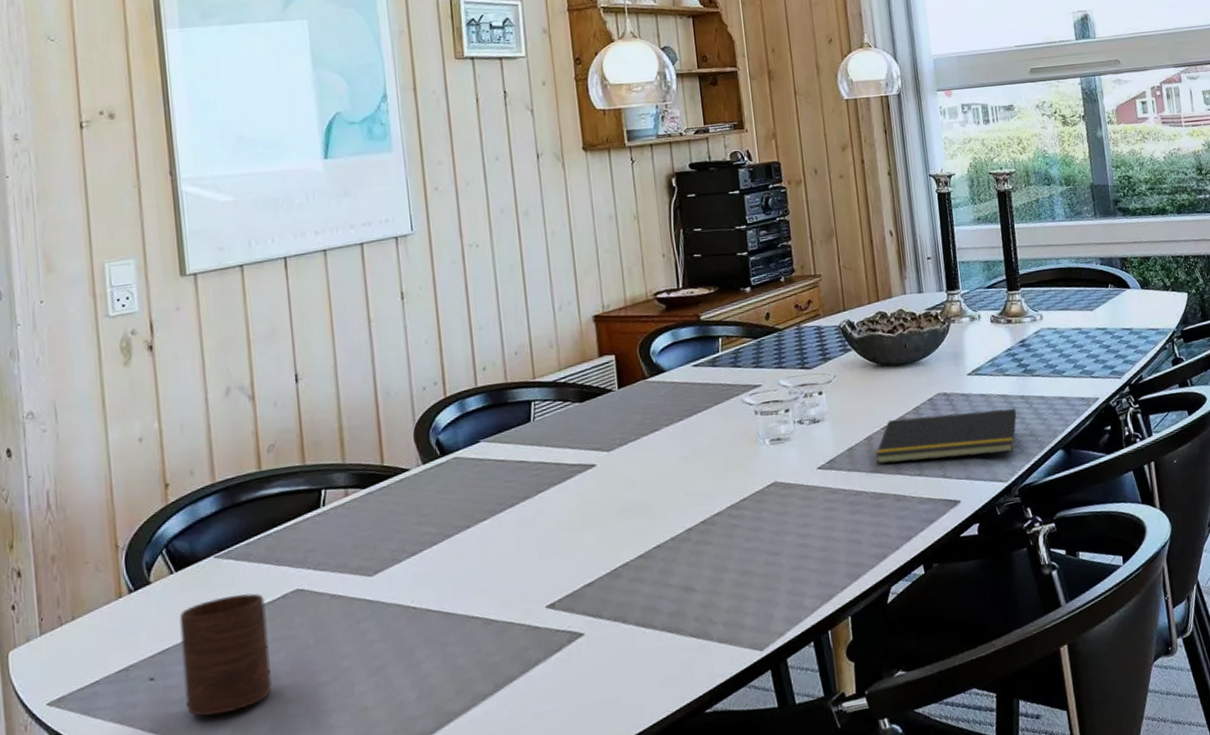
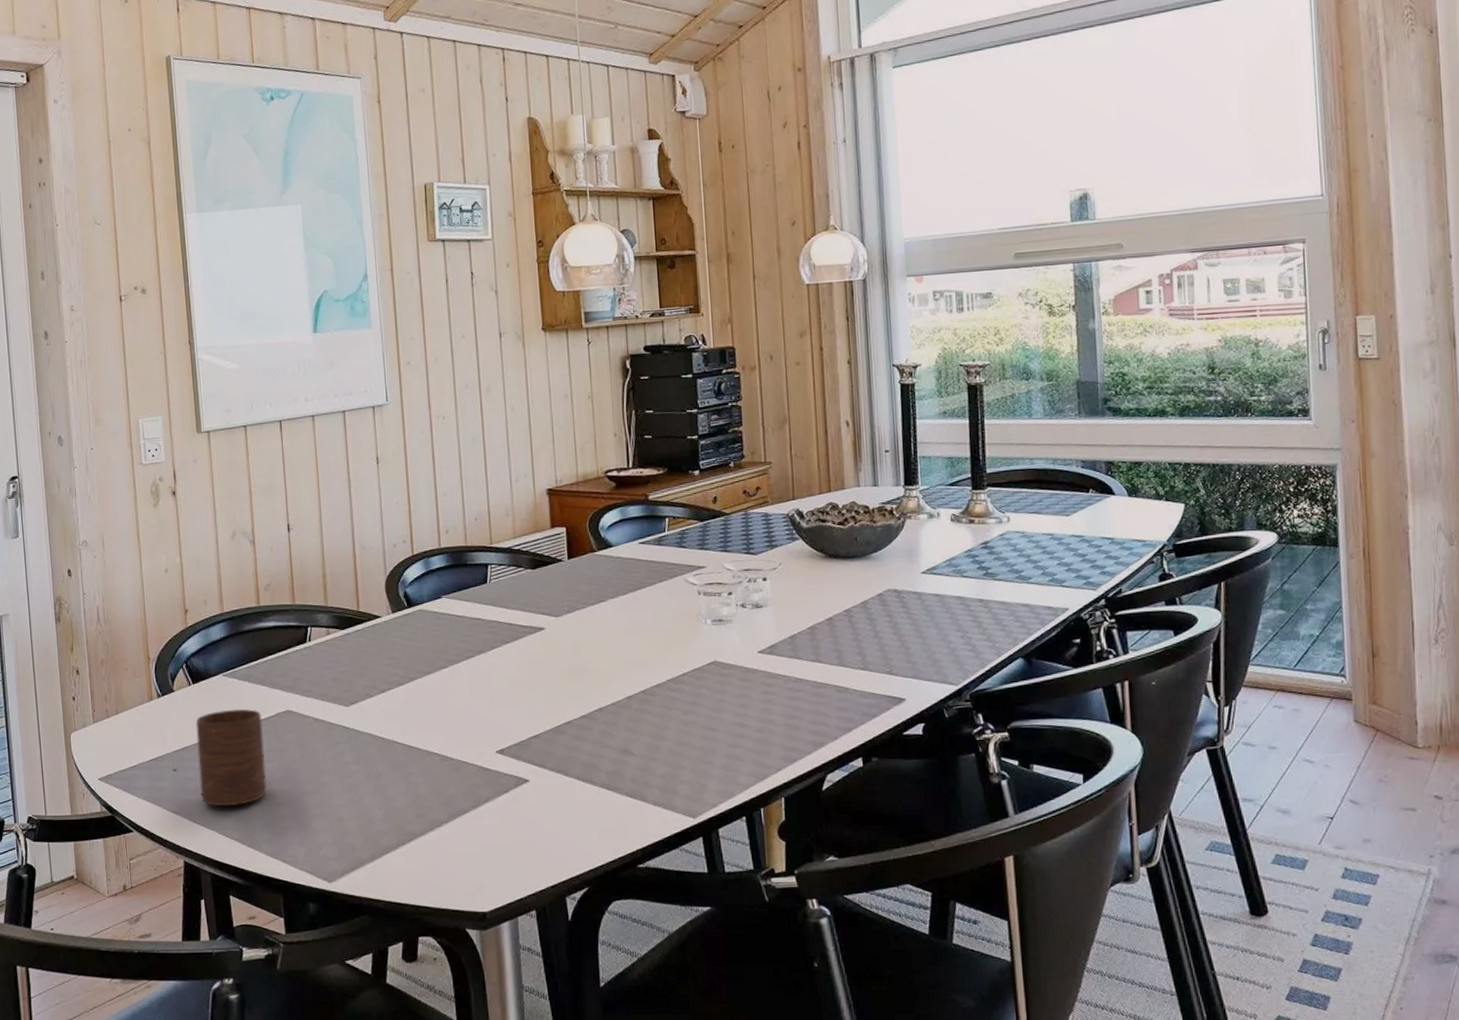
notepad: present [876,408,1017,464] -> none [818,610,973,656]

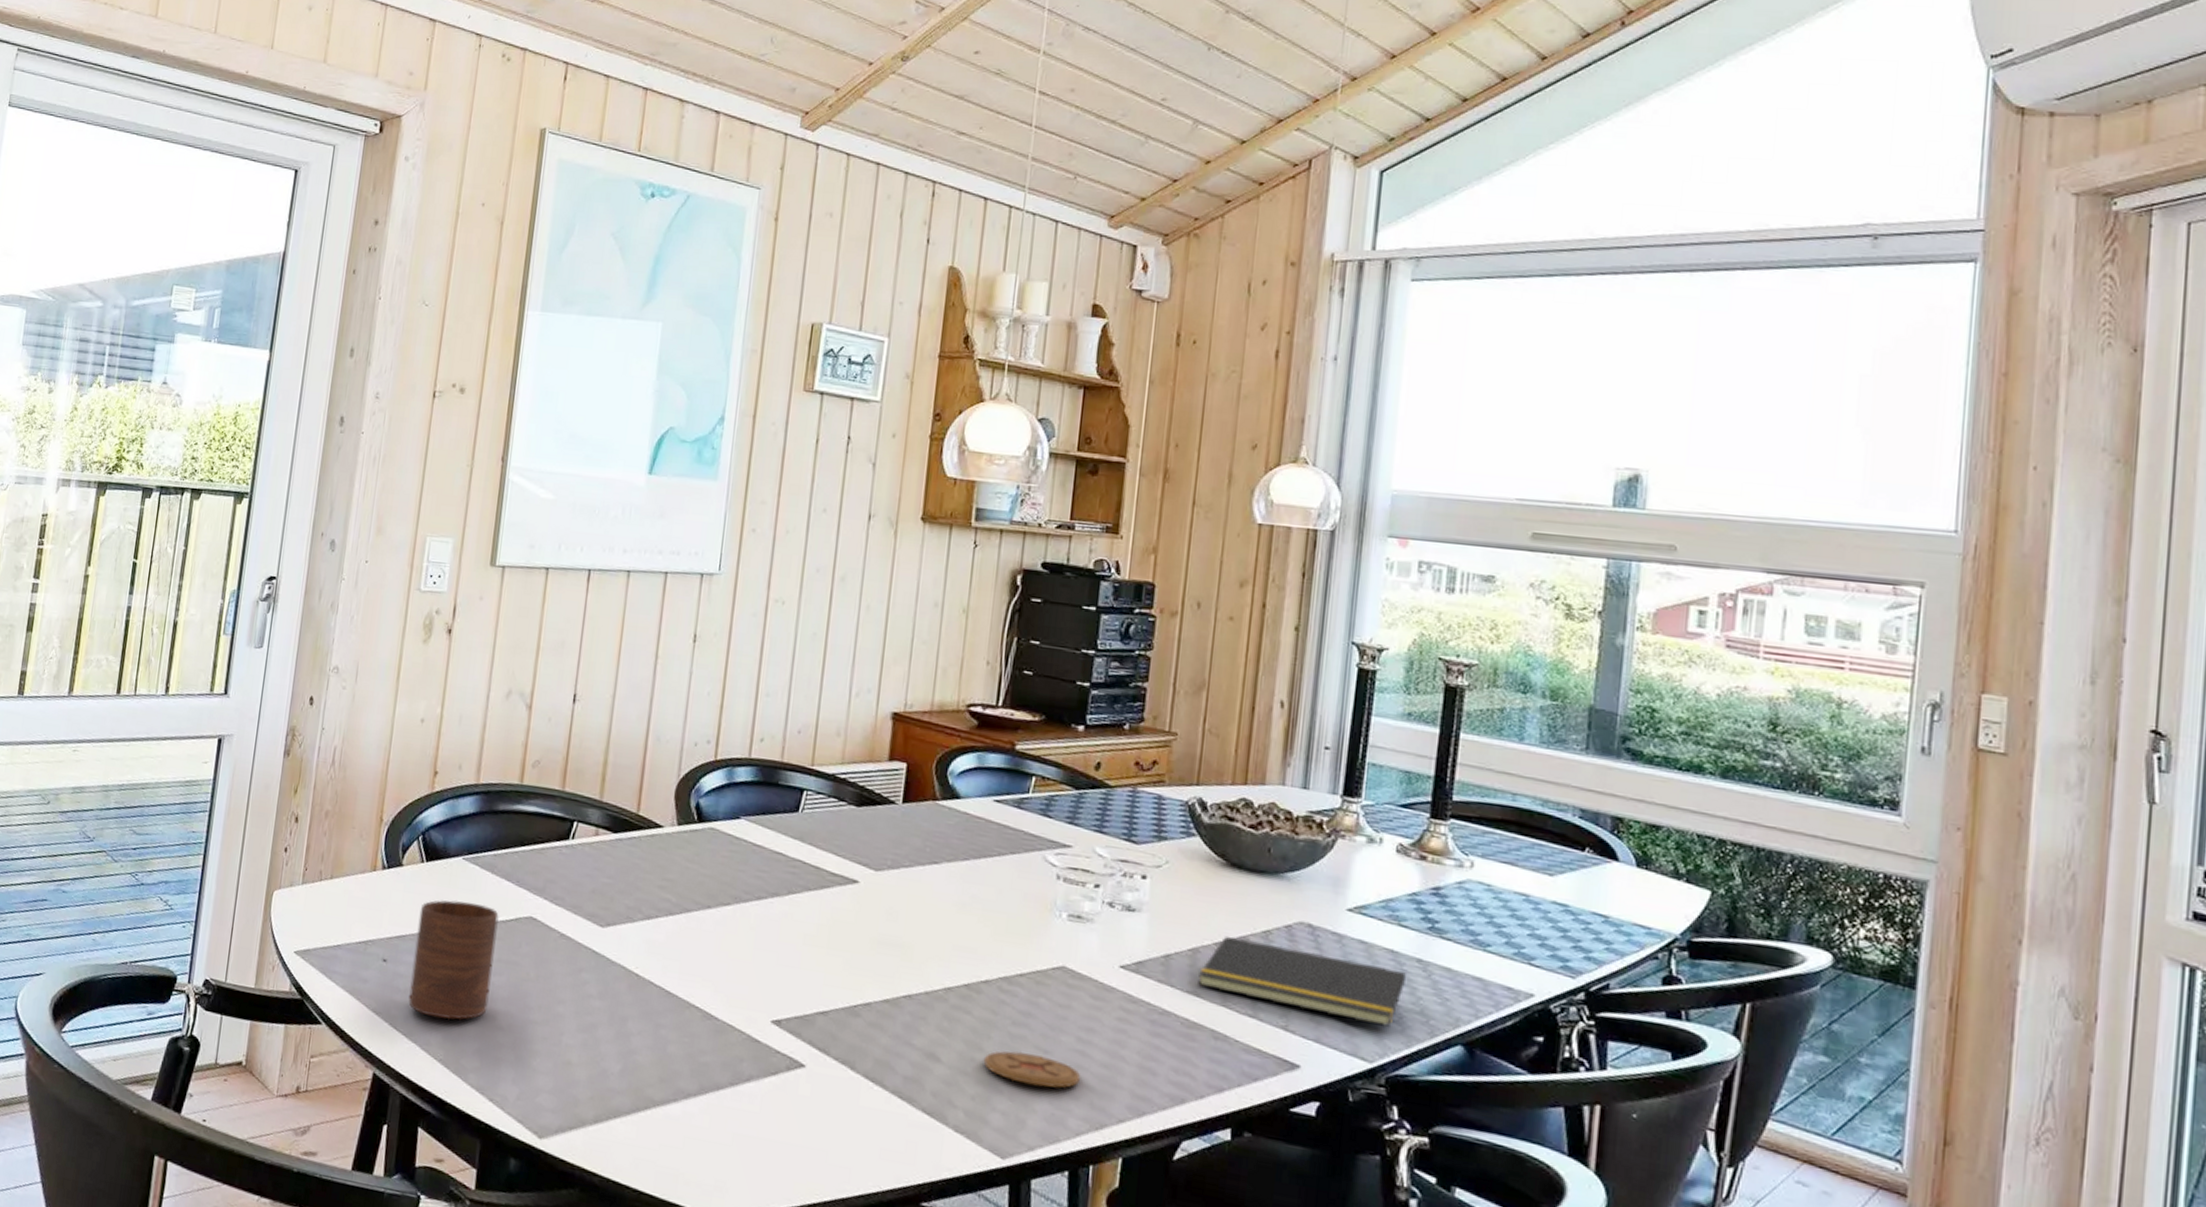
coaster: none [667,733,743,758] -> present [984,1051,1081,1088]
notepad: none [818,610,973,656] -> present [1198,935,1406,1027]

